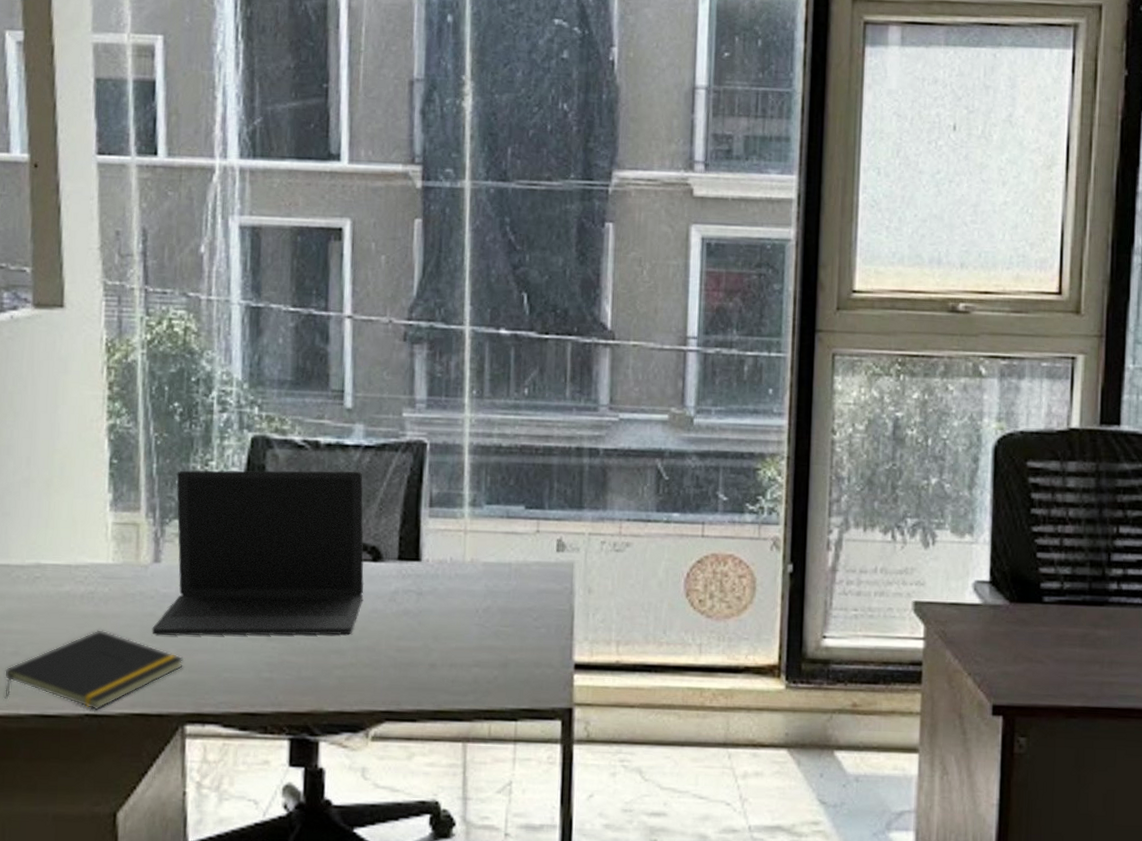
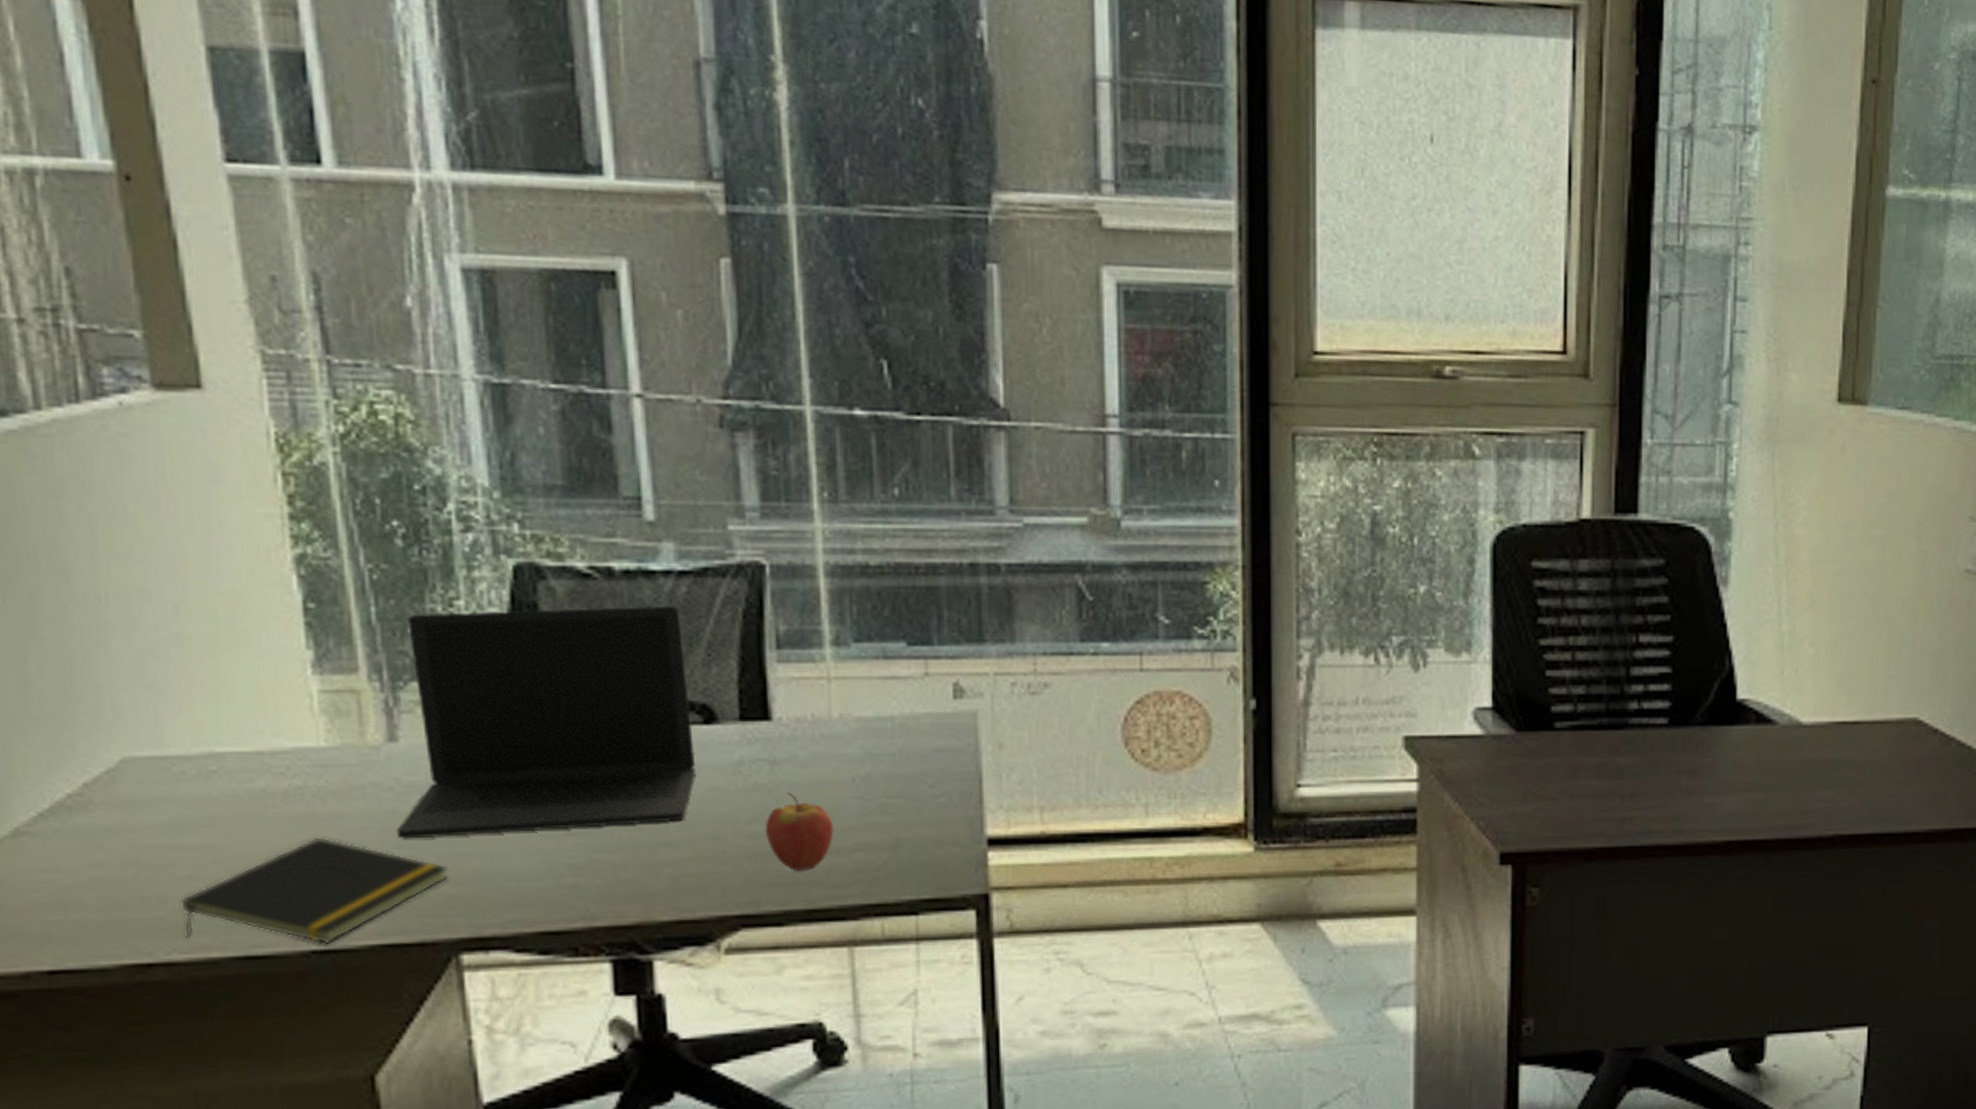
fruit: none [409,617,460,680] -> present [764,792,834,871]

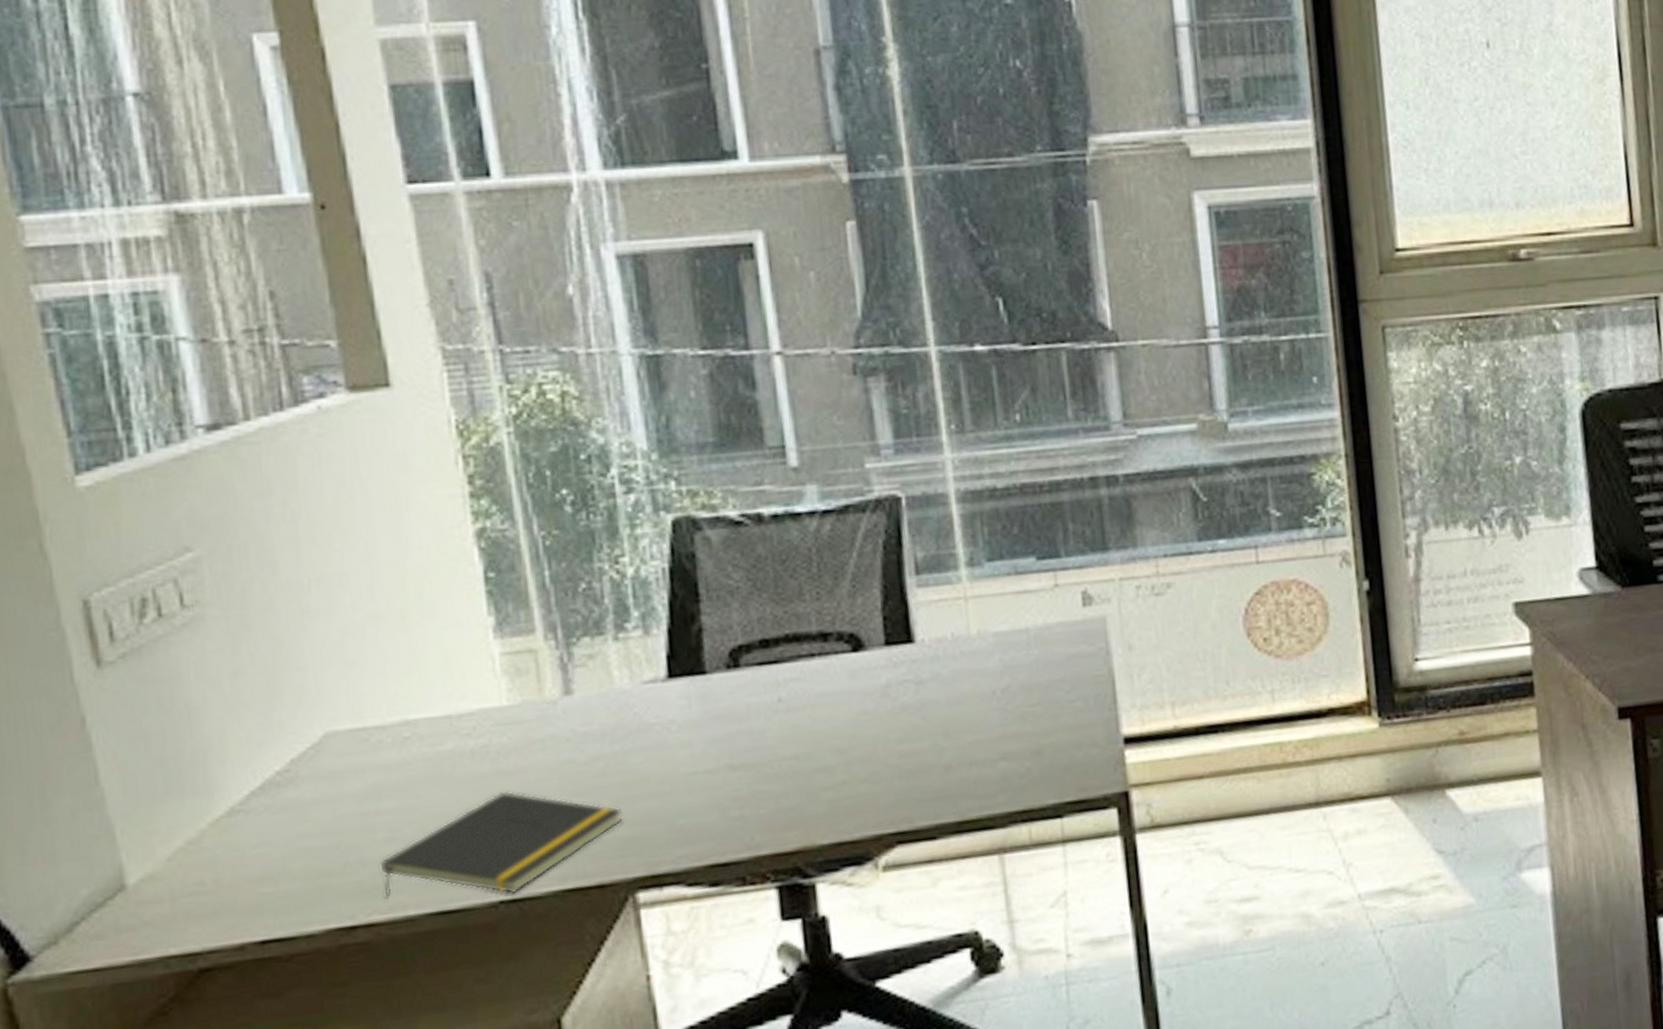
laptop: present [396,605,697,840] -> none [574,543,848,787]
fruit: present [764,792,834,871] -> none [913,710,979,785]

